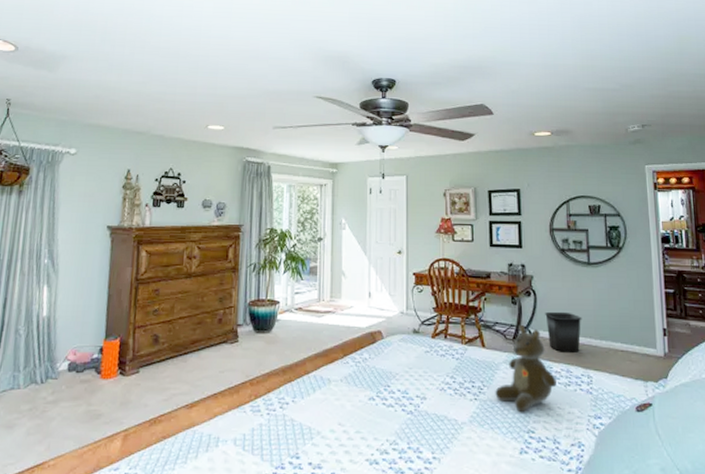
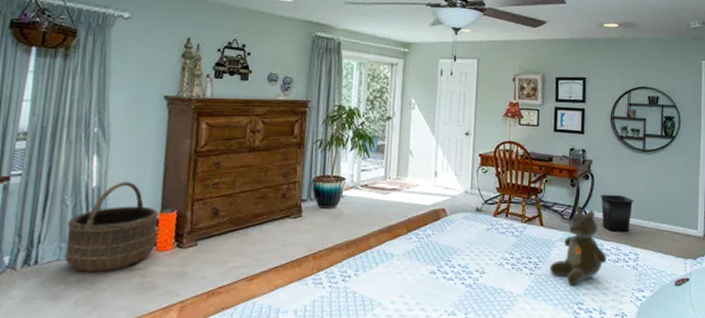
basket: none [18,310,103,400] -> present [64,181,159,272]

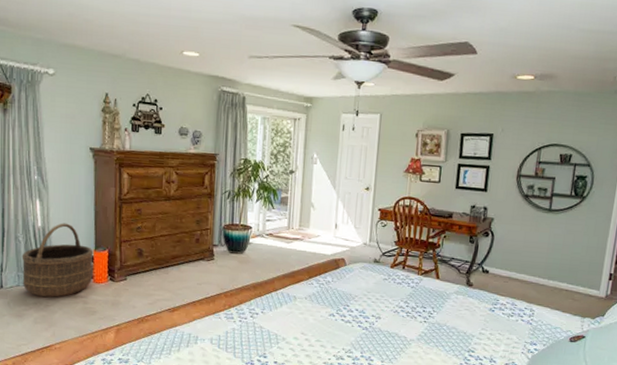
teddy bear: present [549,205,606,285] -> none [443,261,501,335]
waste bin: present [601,194,634,232] -> none [499,251,535,289]

